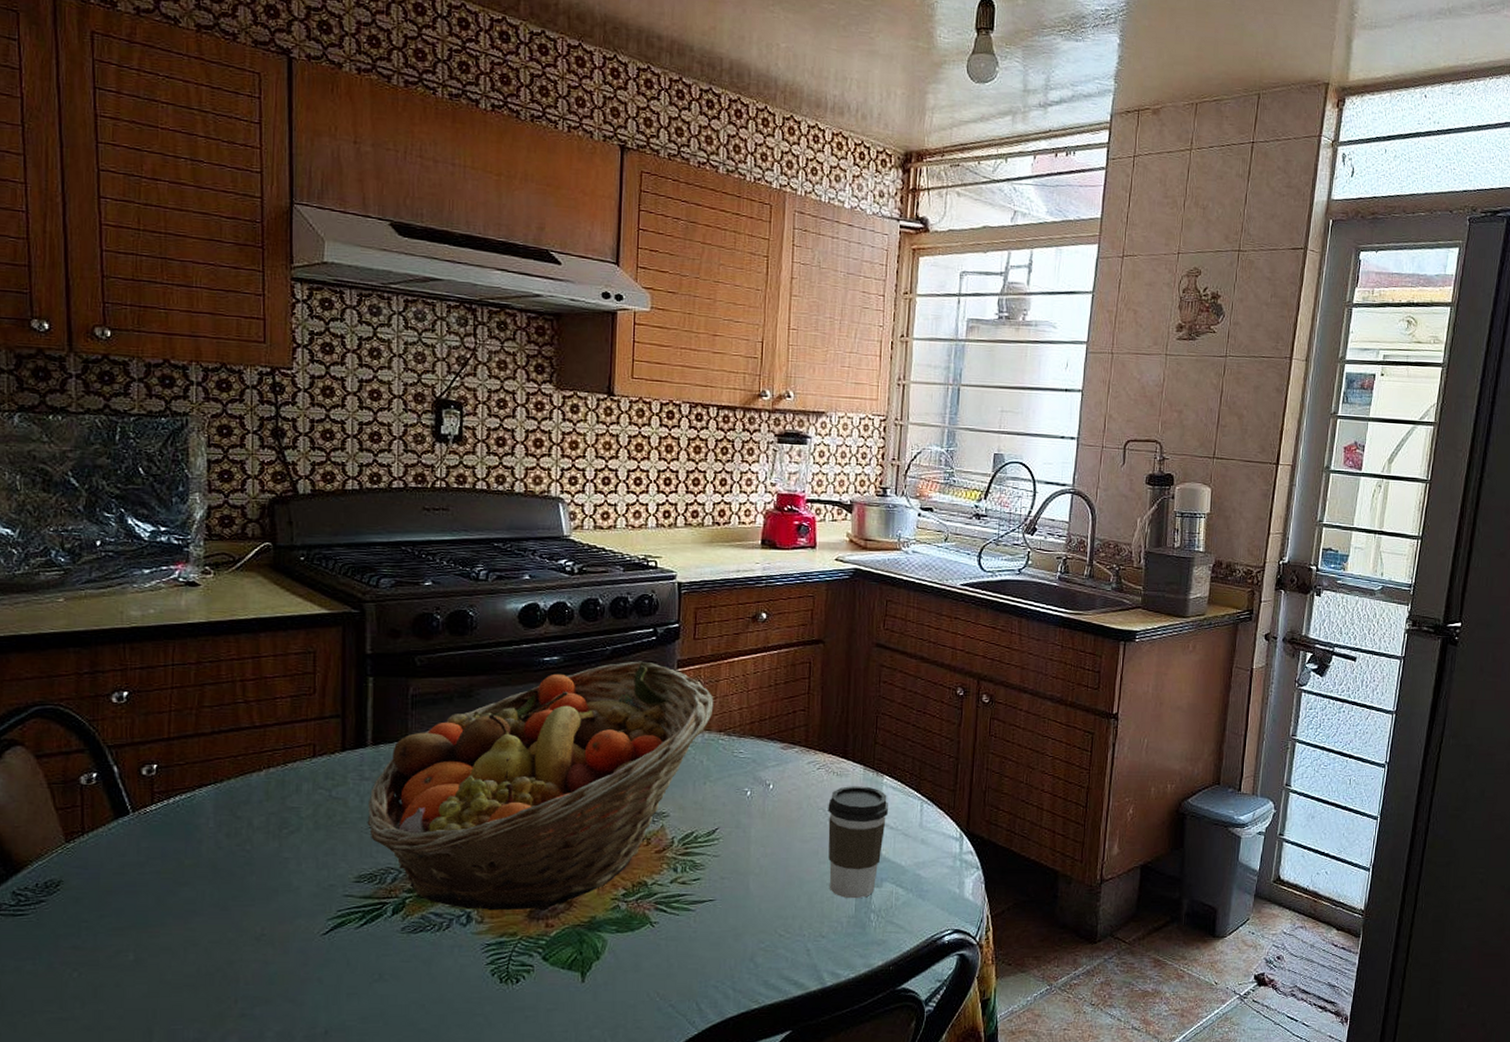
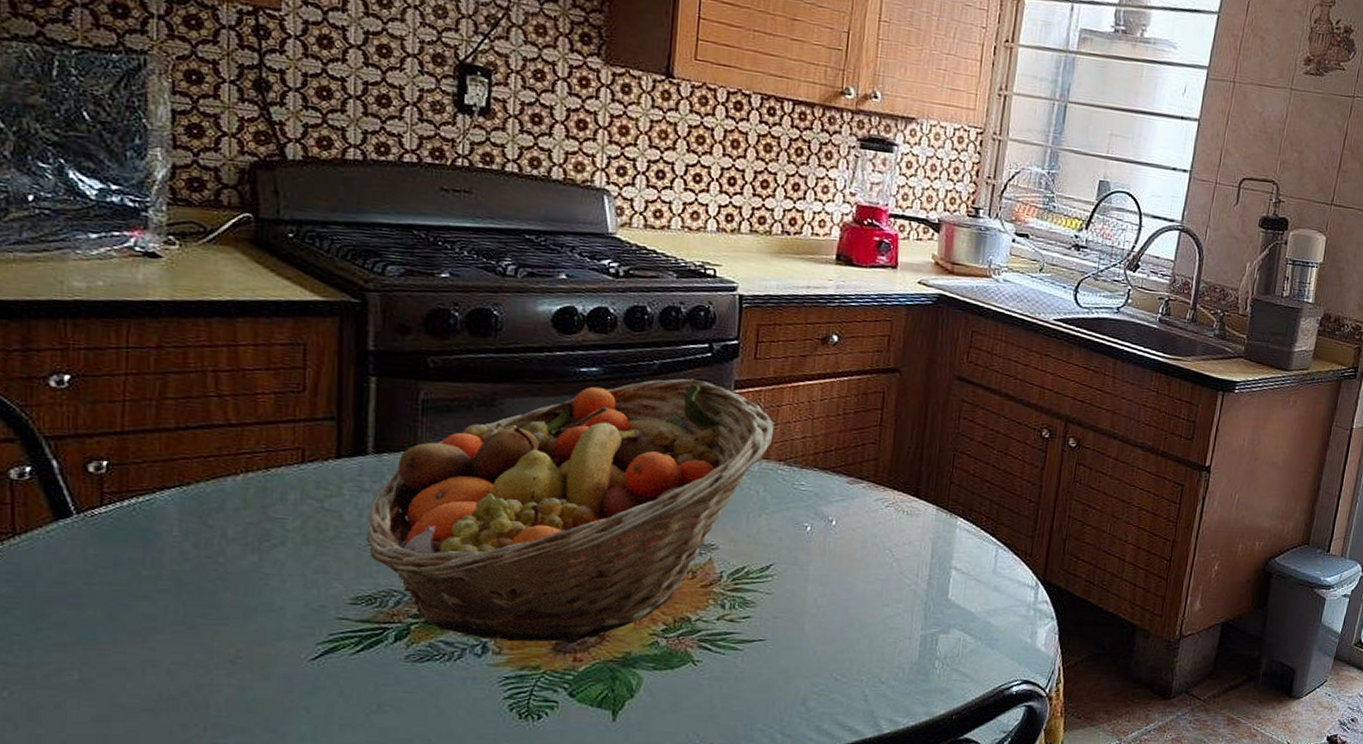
coffee cup: present [828,786,889,899] -> none [892,526,962,645]

